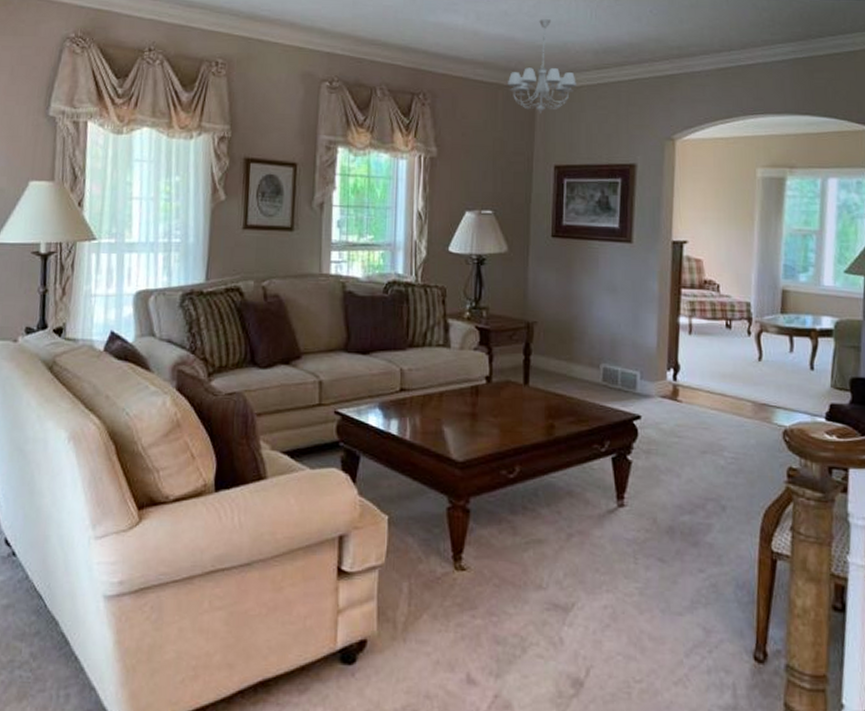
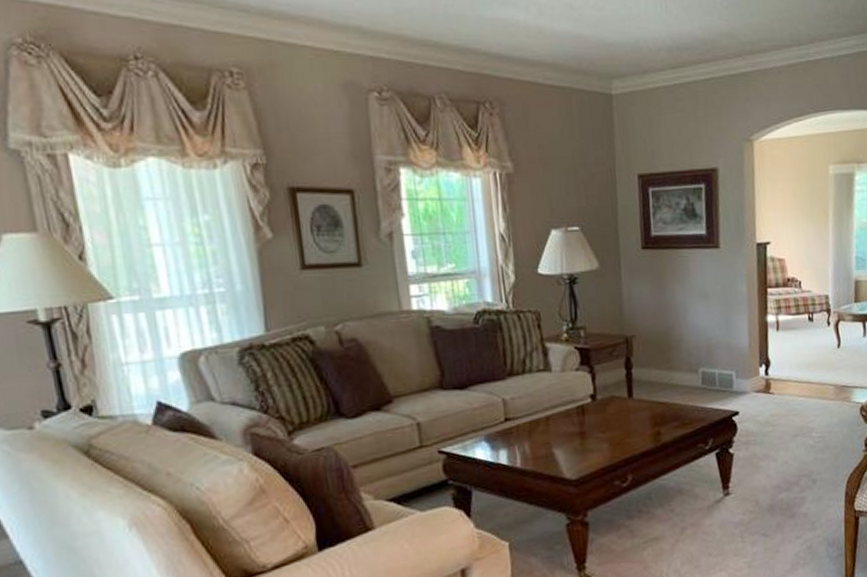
chandelier: present [507,19,576,114] -> none [580,13,653,120]

